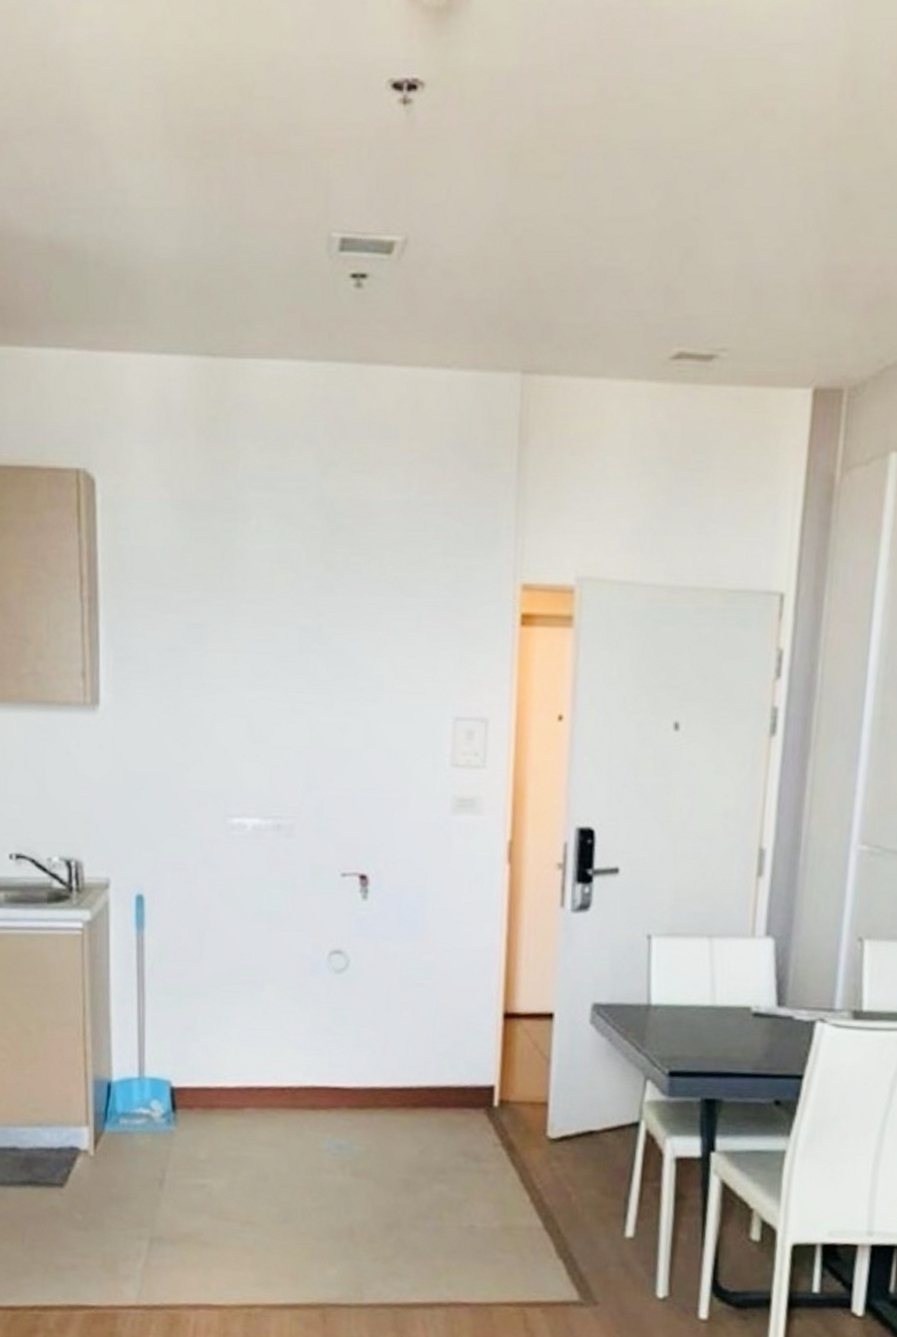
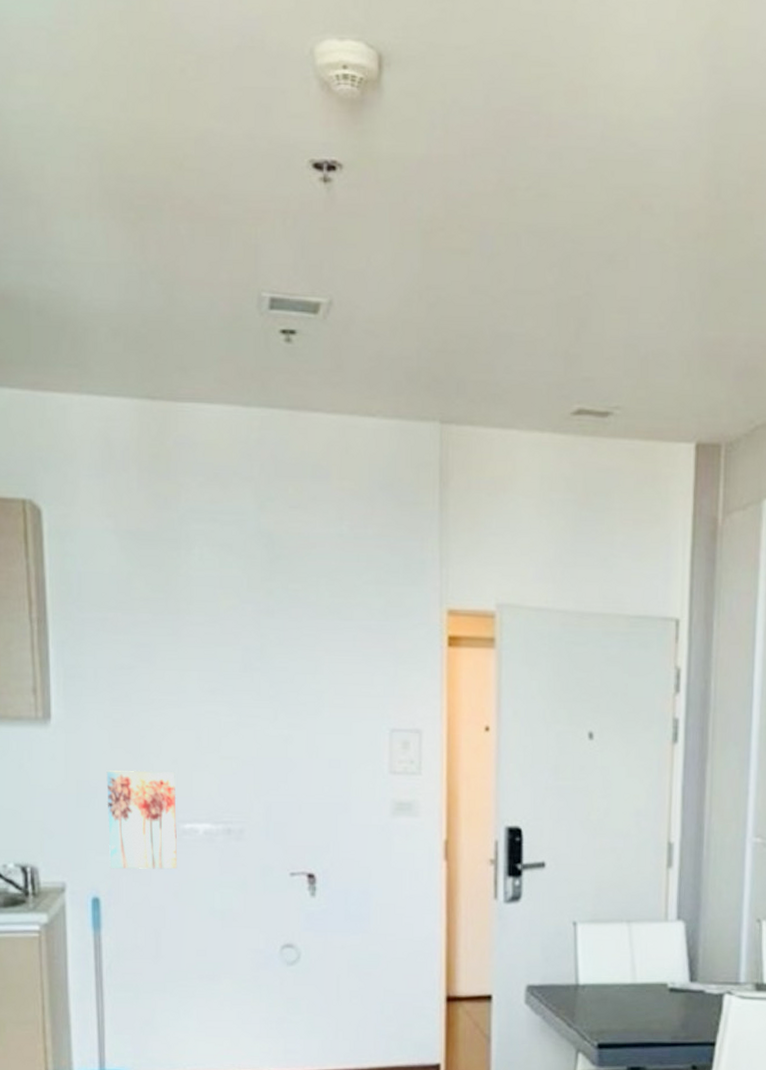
wall art: none [153,760,225,867] -> present [106,770,178,870]

